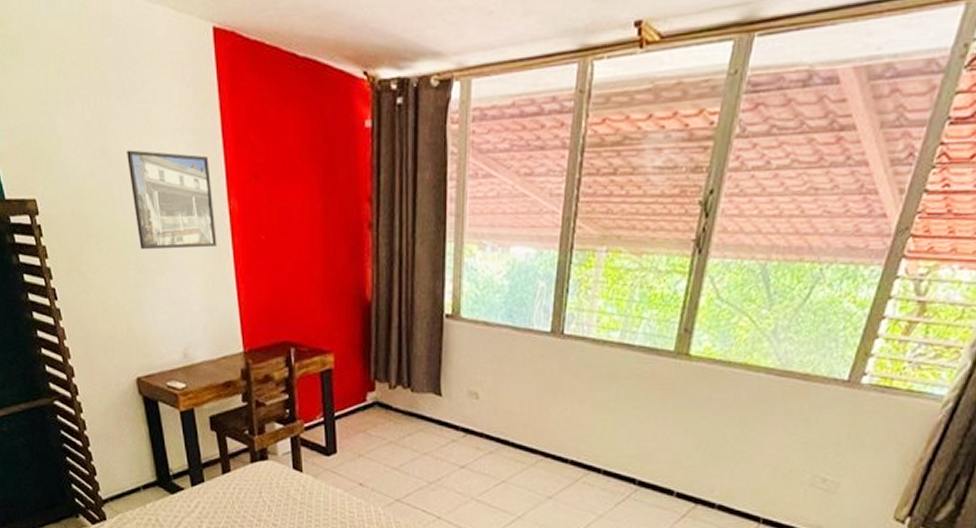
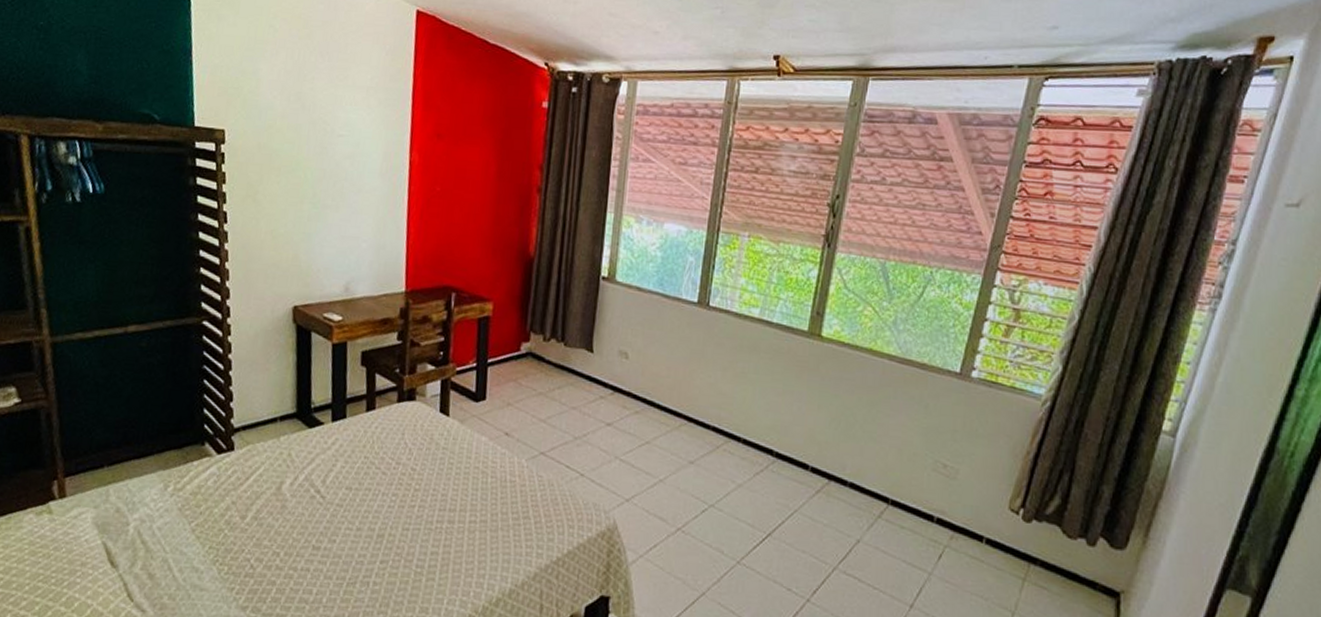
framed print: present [127,150,217,250] -> none [318,99,397,192]

